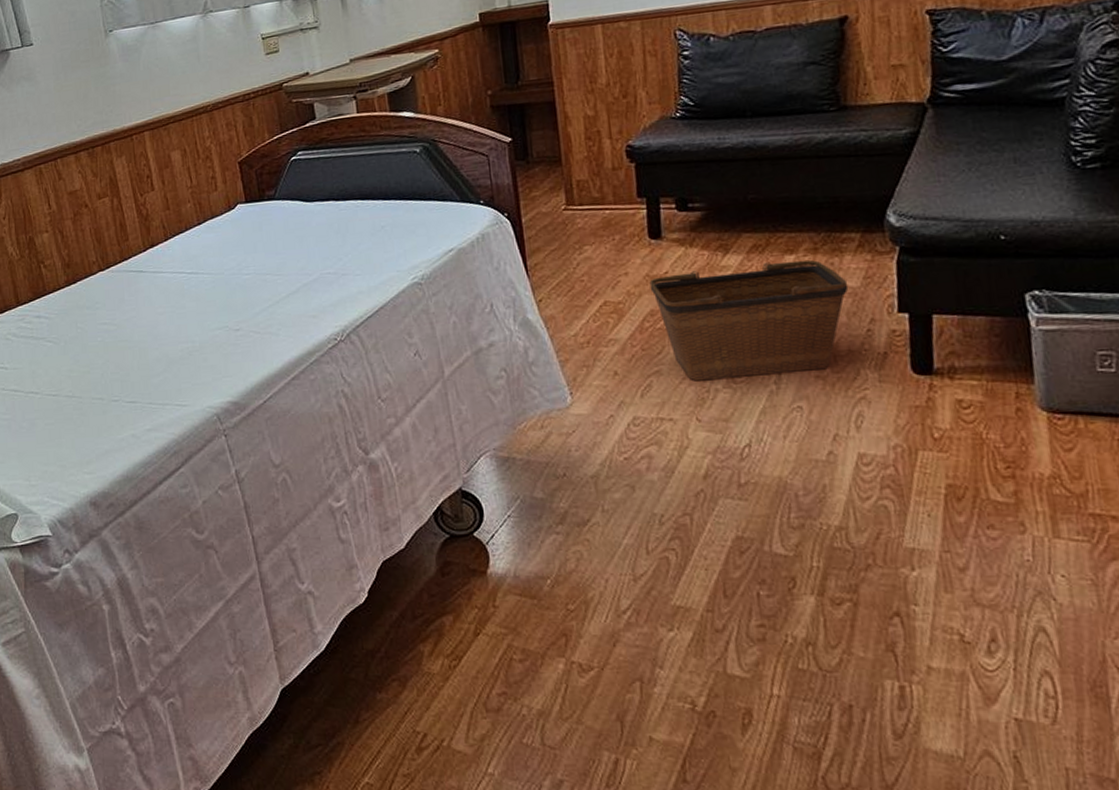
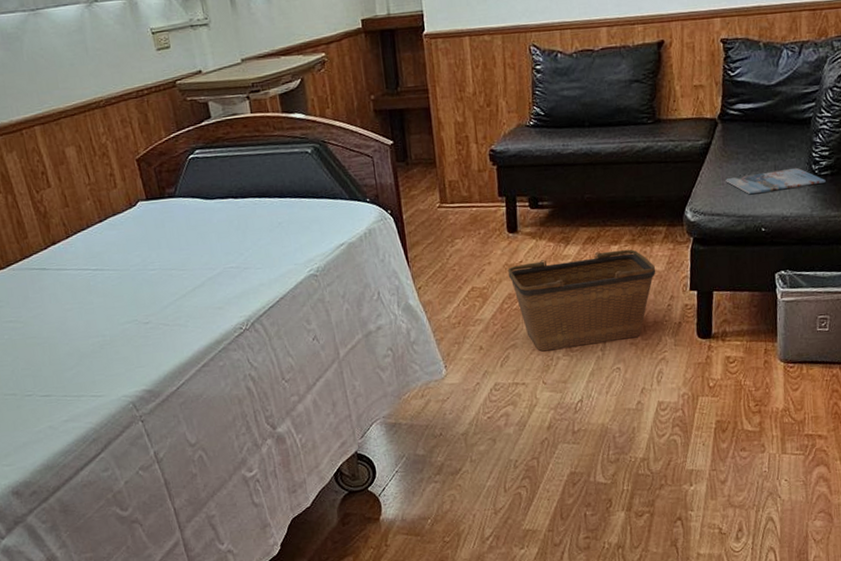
magazine: none [942,159,1095,194] -> present [725,167,826,195]

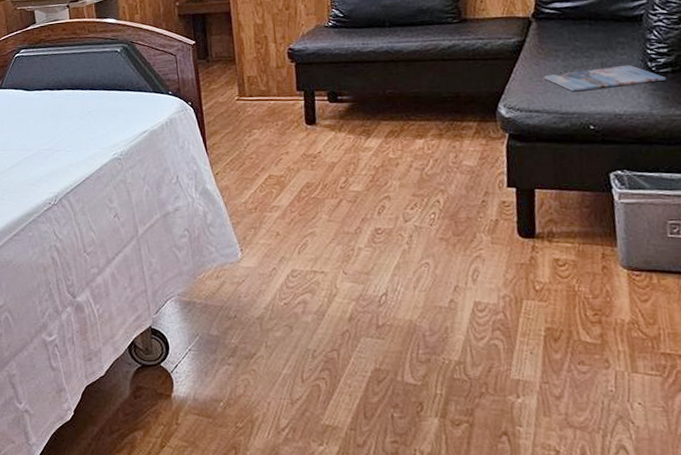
bicycle basket: present [508,249,656,352] -> none [306,143,468,241]

